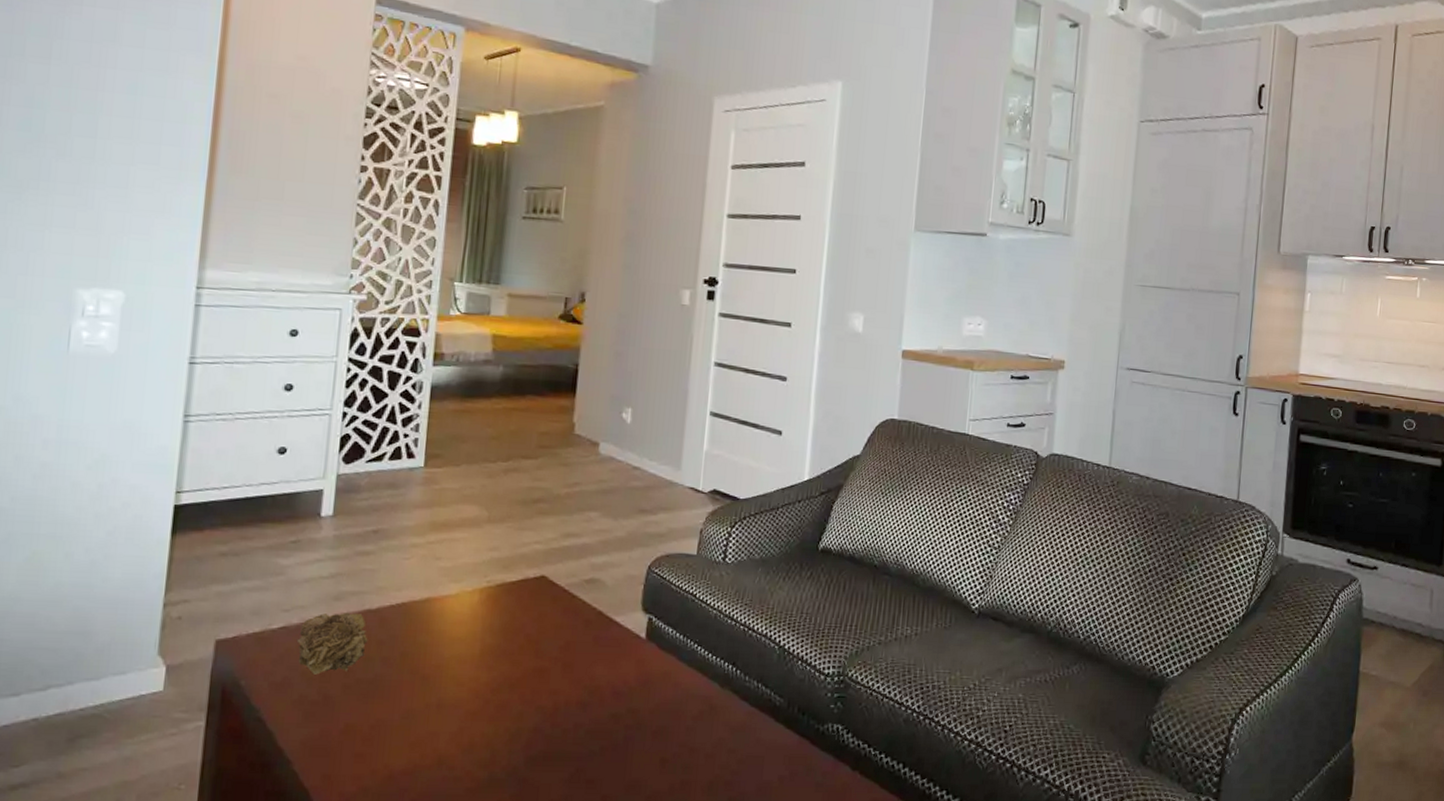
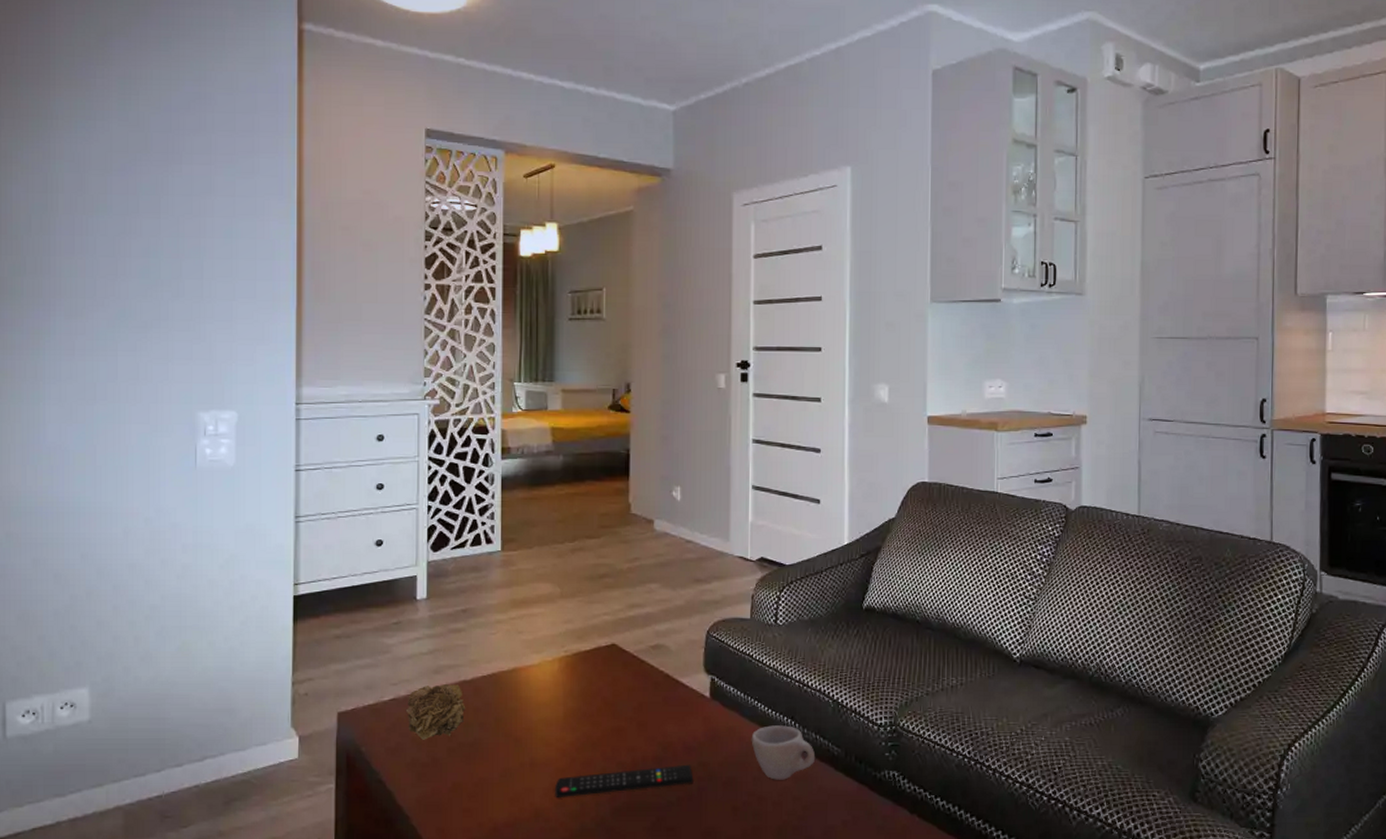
remote control: none [463,711,621,743] -> present [555,764,694,797]
cup: none [687,671,756,731] -> present [751,725,816,780]

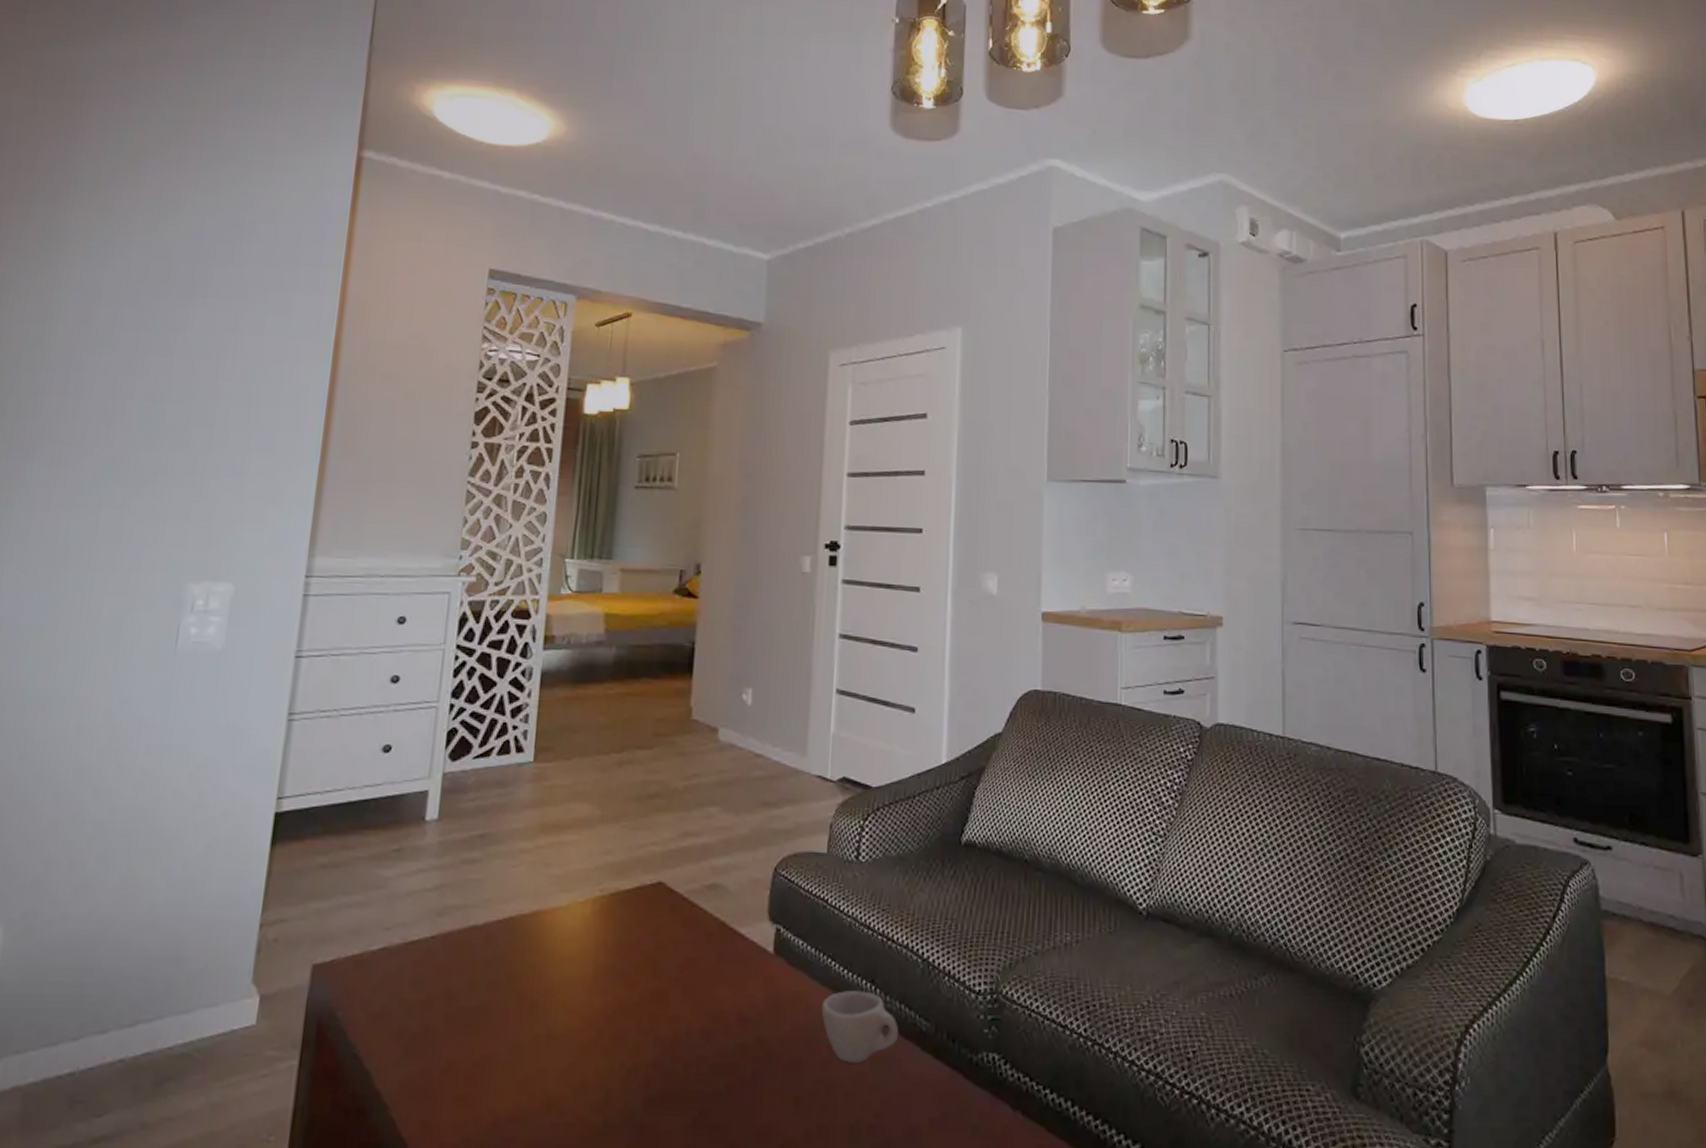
flower: present [405,683,466,740] -> none [397,929,473,1003]
remote control: present [555,764,694,797] -> none [574,1040,748,1082]

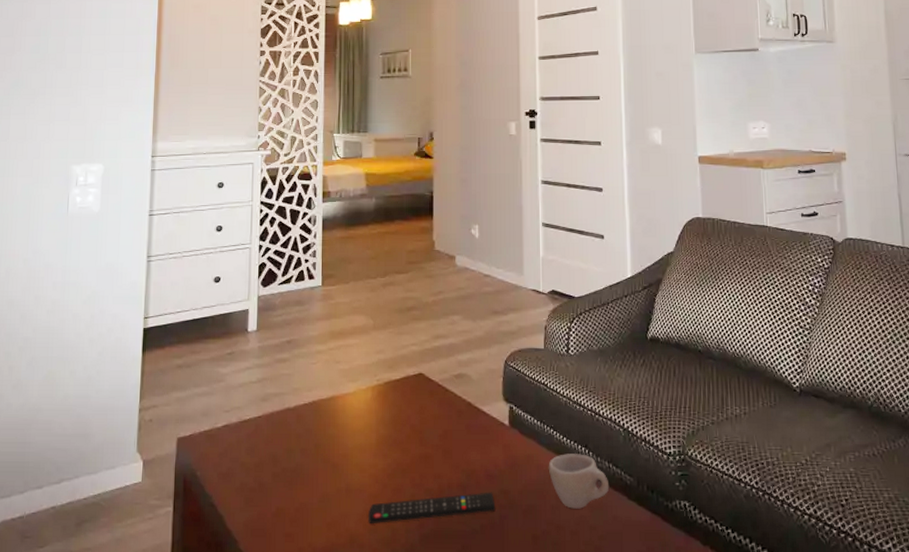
remote control: none [574,1040,748,1082] -> present [368,492,496,523]

